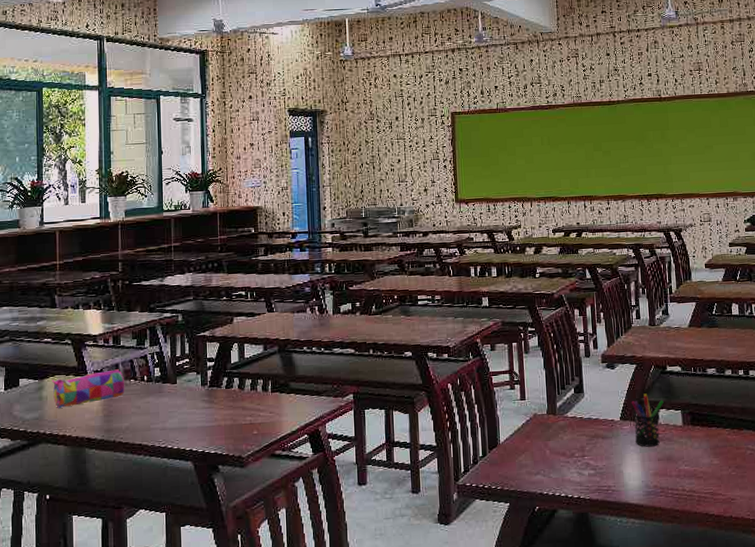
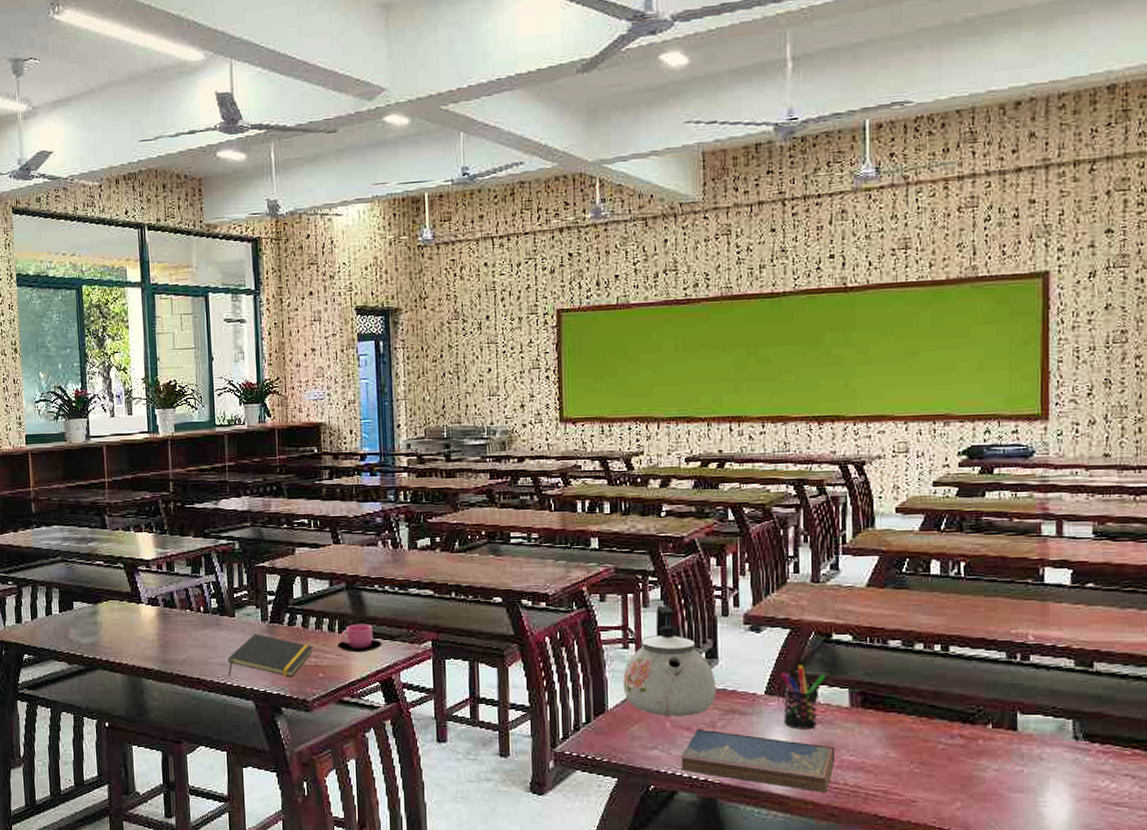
pencil case: present [52,369,125,409] -> none [106,598,181,636]
notepad: none [169,398,249,440] -> present [228,633,314,677]
cup: none [269,382,310,409] -> present [336,623,382,653]
kettle: none [511,350,584,445] -> present [623,605,716,716]
hardcover book: none [558,453,675,499] -> present [680,729,836,792]

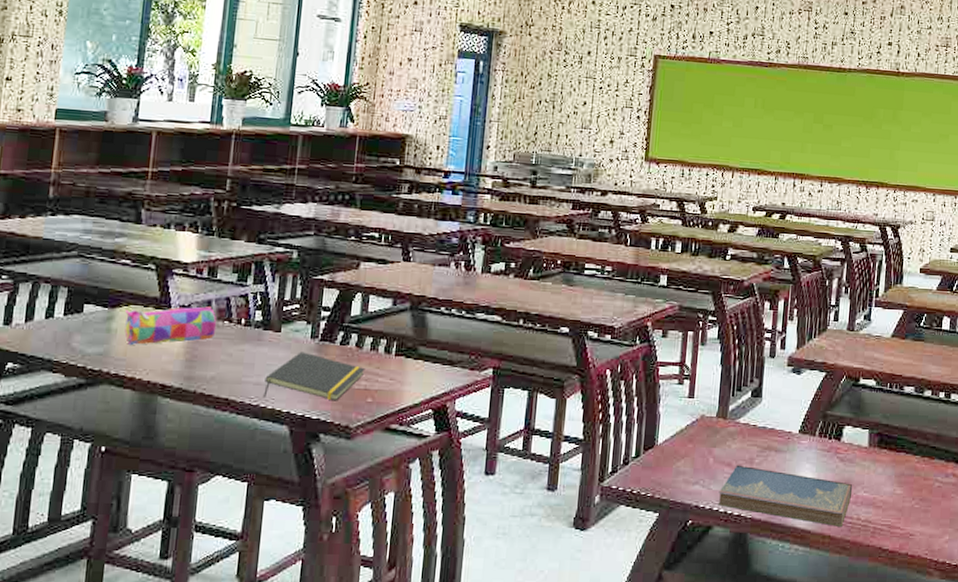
pencil case: none [106,598,181,636] -> present [124,306,217,346]
cup: present [336,623,382,653] -> none [391,346,441,378]
kettle: present [623,605,716,716] -> none [674,343,758,452]
pen holder: present [780,665,825,729] -> none [811,406,851,467]

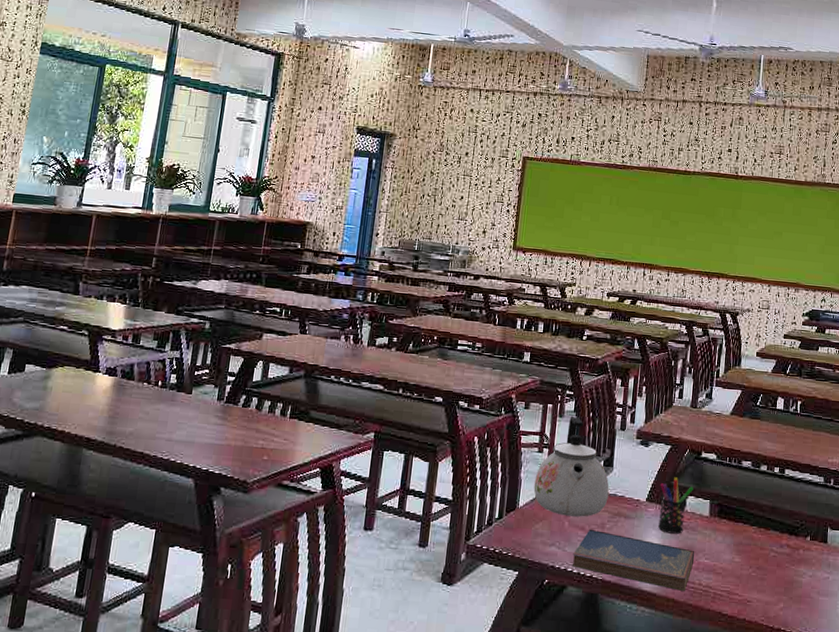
pencil case: present [124,306,217,346] -> none [58,369,138,403]
notepad: present [263,351,366,401] -> none [173,412,263,458]
kettle: none [674,343,758,452] -> present [533,416,609,517]
pen holder: none [811,406,851,467] -> present [657,477,694,534]

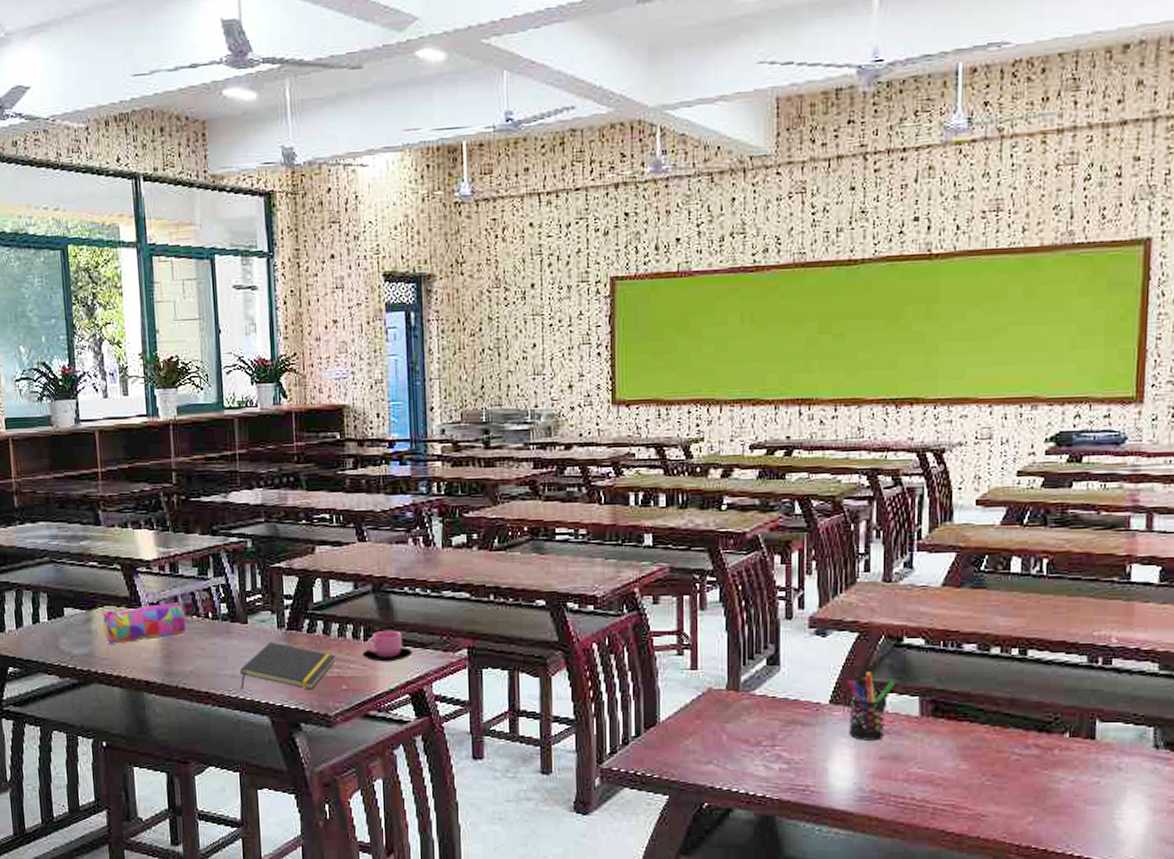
pencil case: none [58,369,138,403] -> present [101,603,187,645]
notepad: none [173,412,263,458] -> present [240,642,336,690]
cup: none [285,410,329,439] -> present [361,630,413,662]
kettle: present [533,416,609,517] -> none [677,607,777,728]
hardcover book: present [572,529,695,591] -> none [737,741,903,807]

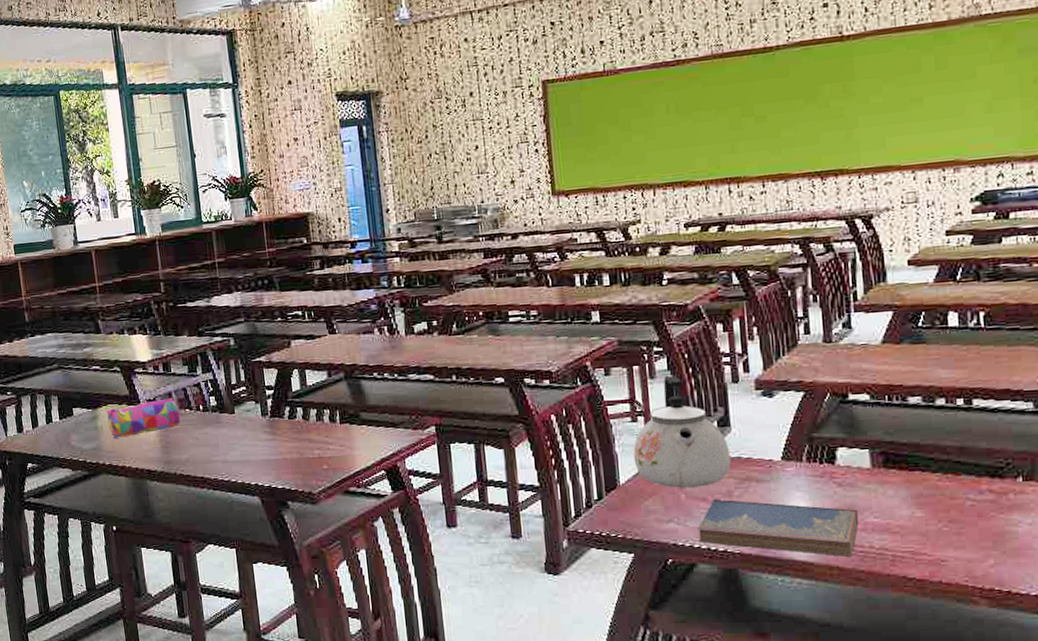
notepad: present [240,642,336,690] -> none [230,429,316,474]
cup: present [361,630,413,662] -> none [338,412,385,442]
kettle: none [677,607,777,728] -> present [633,374,731,488]
hardcover book: none [737,741,903,807] -> present [697,499,860,557]
pen holder: present [847,671,895,741] -> none [797,428,844,494]

